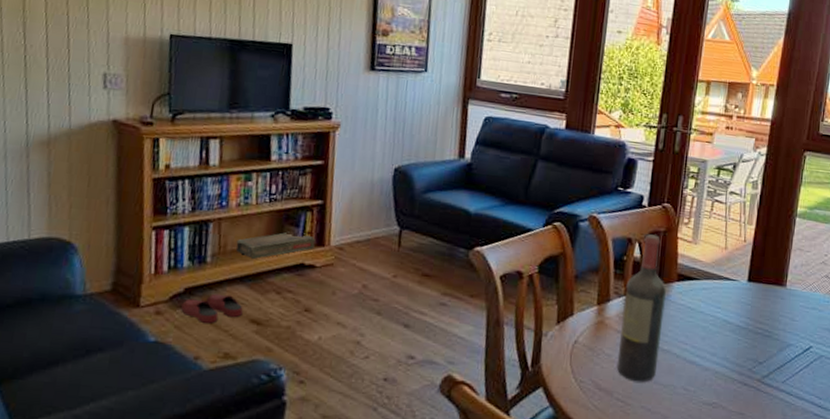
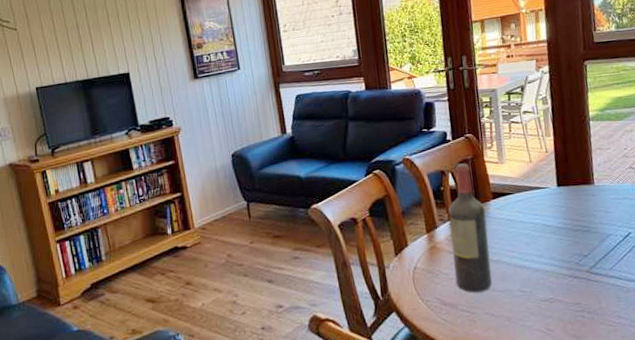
slippers: present [181,293,243,323] -> none [91,283,139,309]
decorative box: present [236,231,315,259] -> none [121,222,183,251]

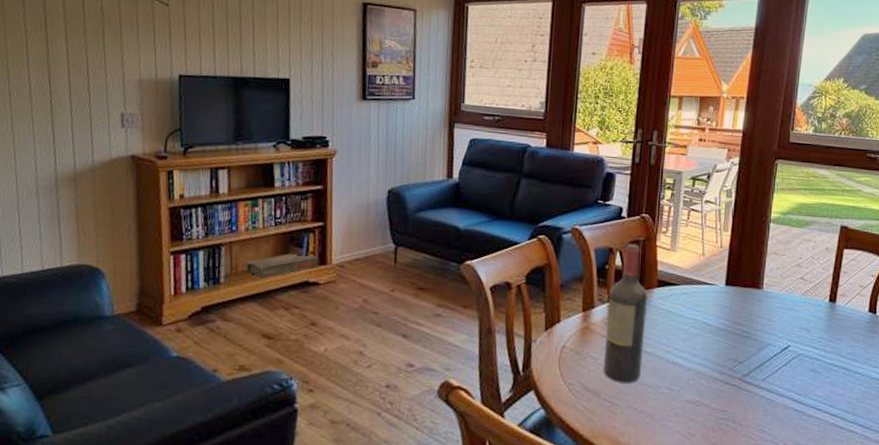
decorative box: none [121,222,183,251] -> present [246,252,318,279]

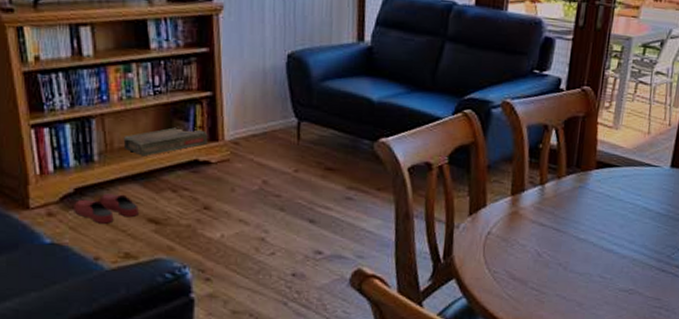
slippers: none [199,311,255,339] -> present [74,193,139,224]
wine bottle: present [603,244,647,383] -> none [531,120,584,271]

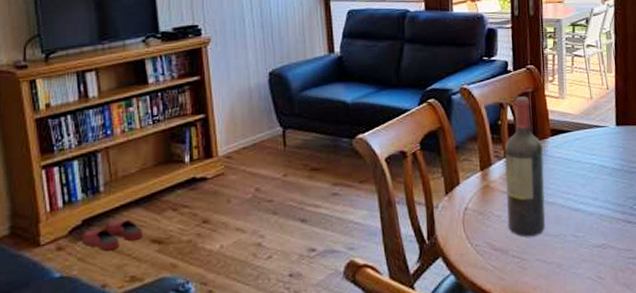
decorative box: present [123,126,208,157] -> none [126,148,203,181]
wine bottle: none [531,120,584,271] -> present [504,96,546,237]

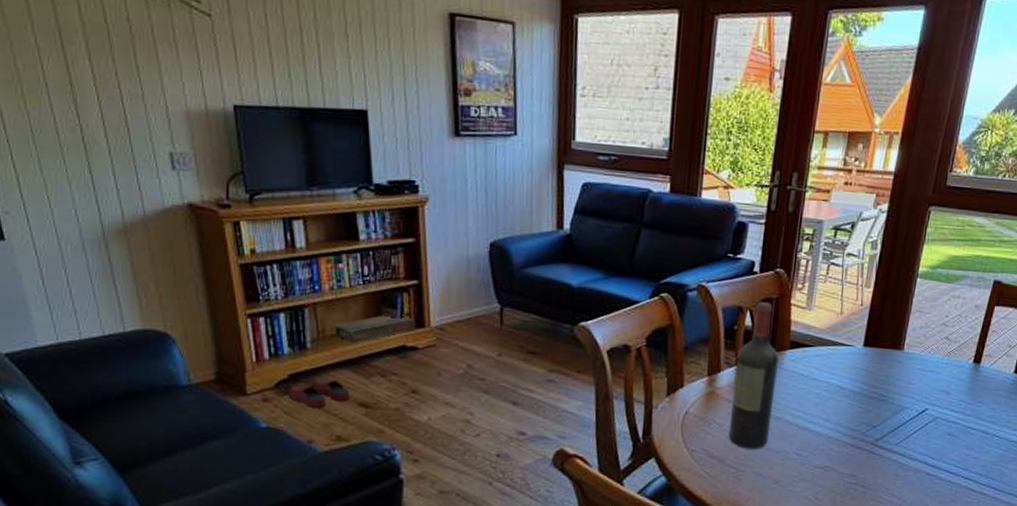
decorative box: none [126,148,203,181] -> present [334,314,415,343]

